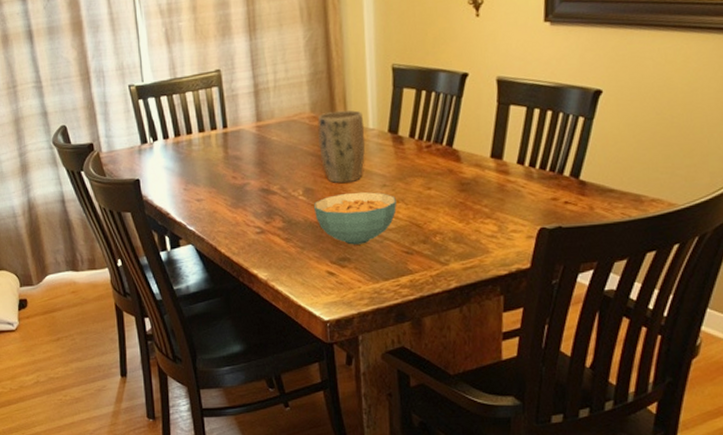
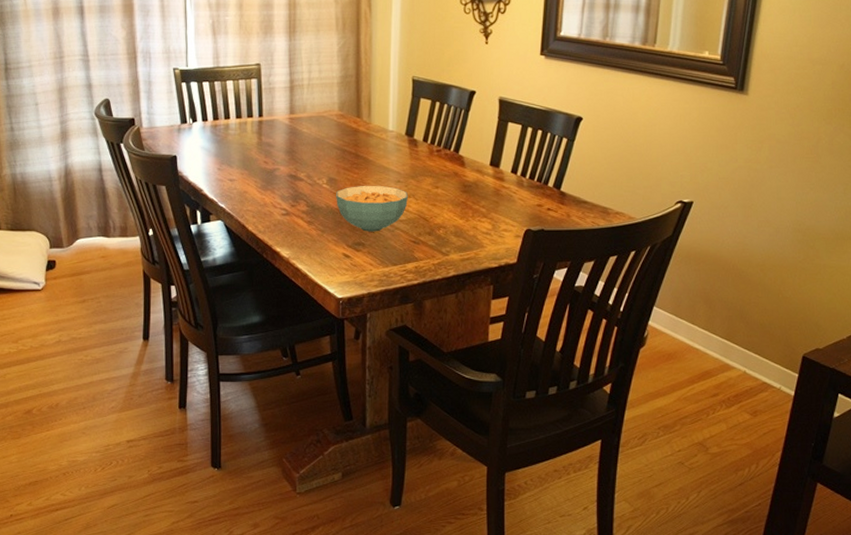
plant pot: present [317,110,366,184] -> none [344,112,385,177]

